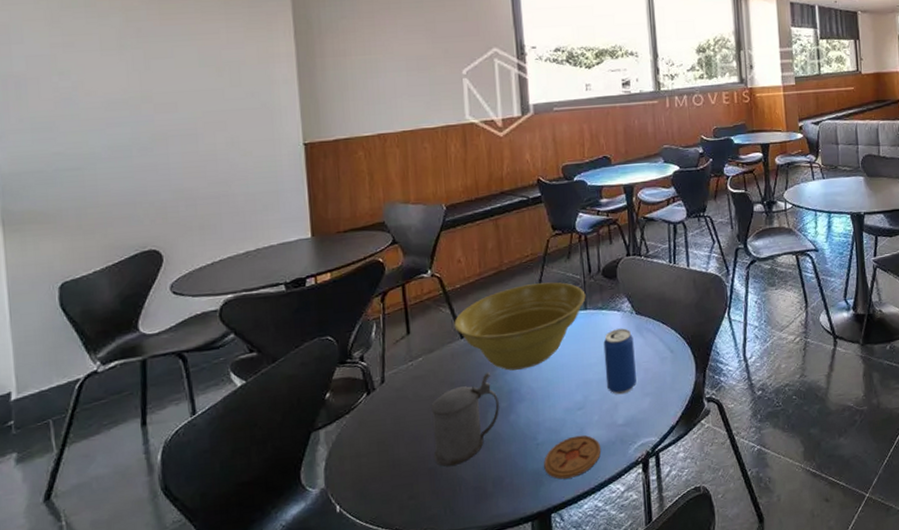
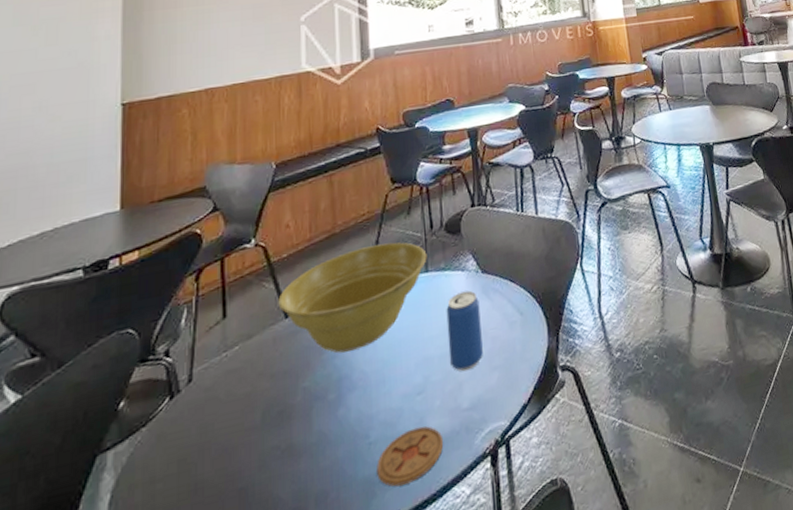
beer stein: present [431,372,499,466] -> none [246,357,326,485]

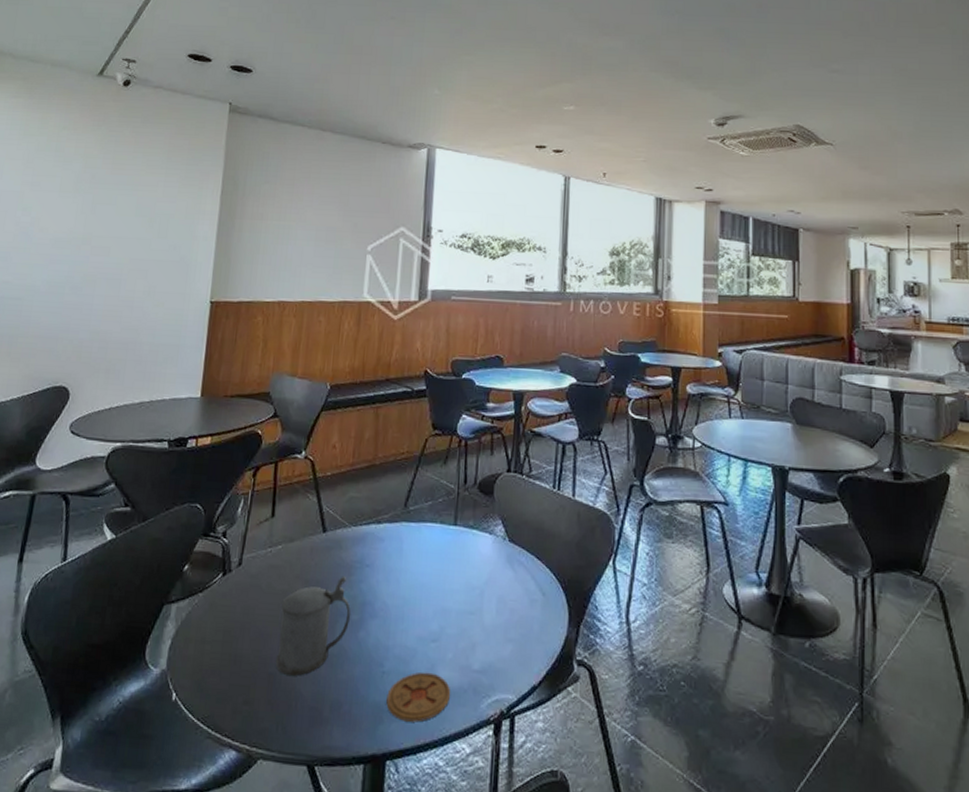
beer stein: none [246,357,326,485] -> present [276,576,350,676]
planter bowl: present [278,242,427,353] -> none [318,485,458,581]
beverage can: present [446,290,483,372] -> none [466,554,503,634]

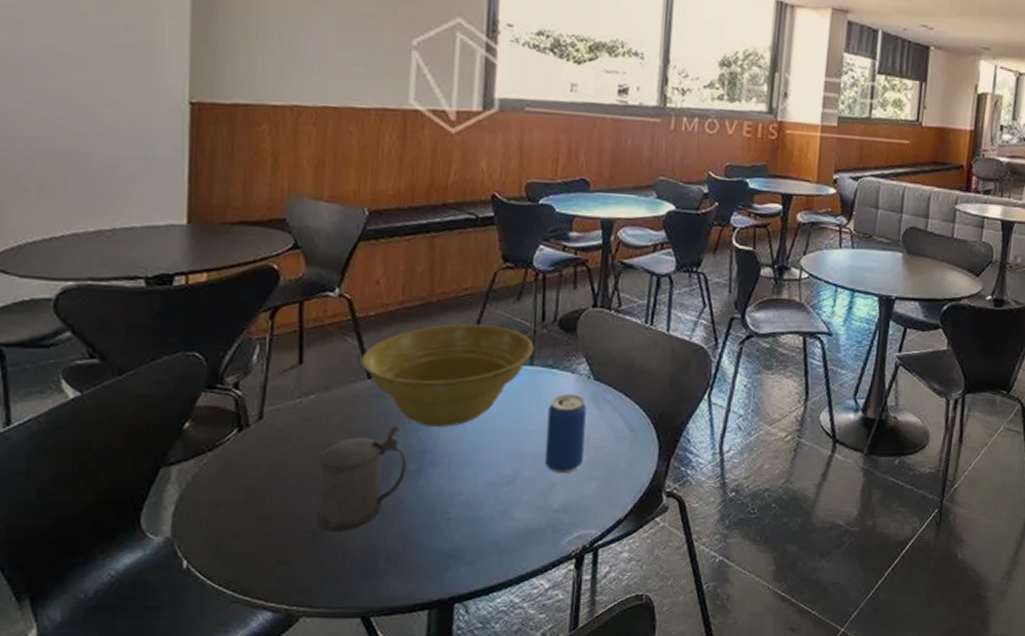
planter bowl: none [318,485,458,581] -> present [361,324,534,427]
coaster: present [386,672,451,722] -> none [453,515,528,565]
beverage can: none [466,554,503,634] -> present [544,394,587,474]

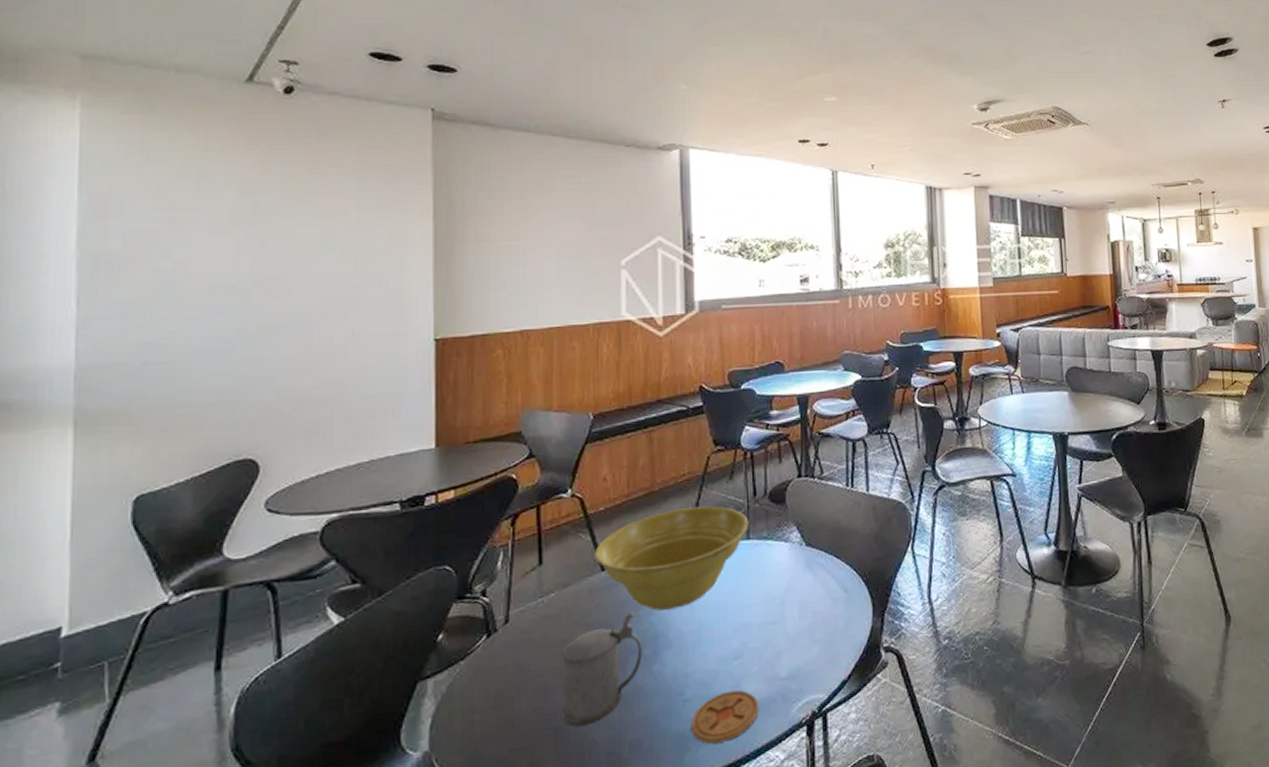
coaster: none [453,515,528,565] -> present [691,690,759,744]
beverage can: present [544,394,587,474] -> none [767,562,803,642]

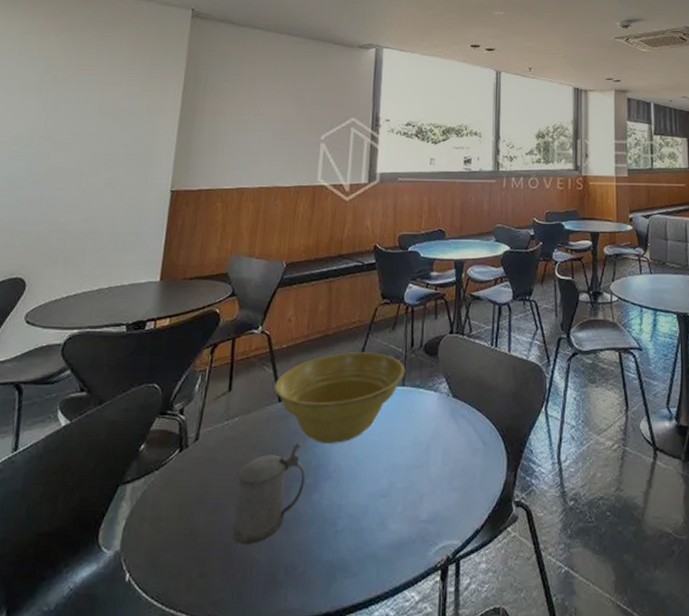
coaster: present [691,690,759,744] -> none [339,527,401,577]

